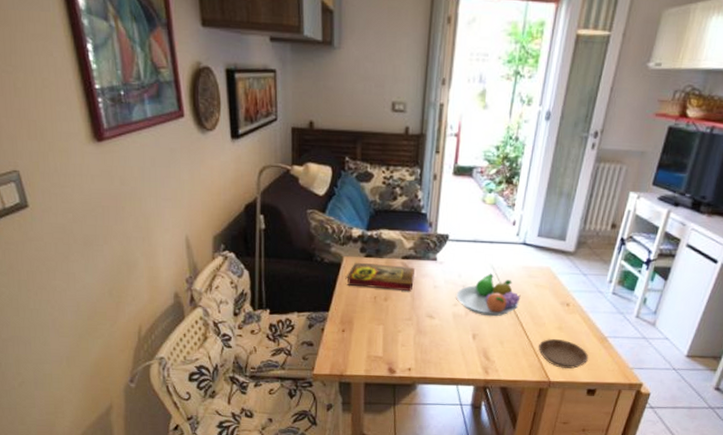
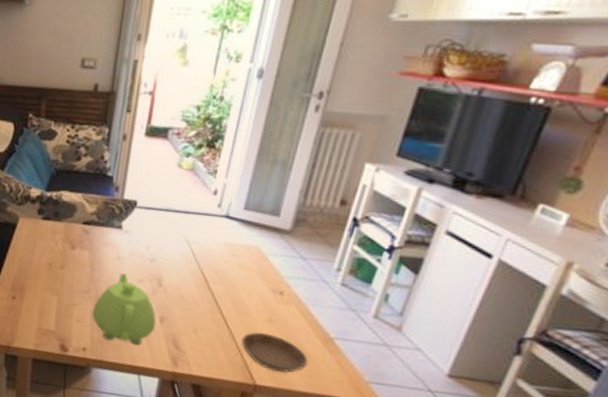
book: present [346,262,415,291] -> none [21,224,96,260]
teapot: none [414,300,469,361] -> present [92,273,156,346]
fruit bowl: present [456,273,521,317] -> none [142,247,221,299]

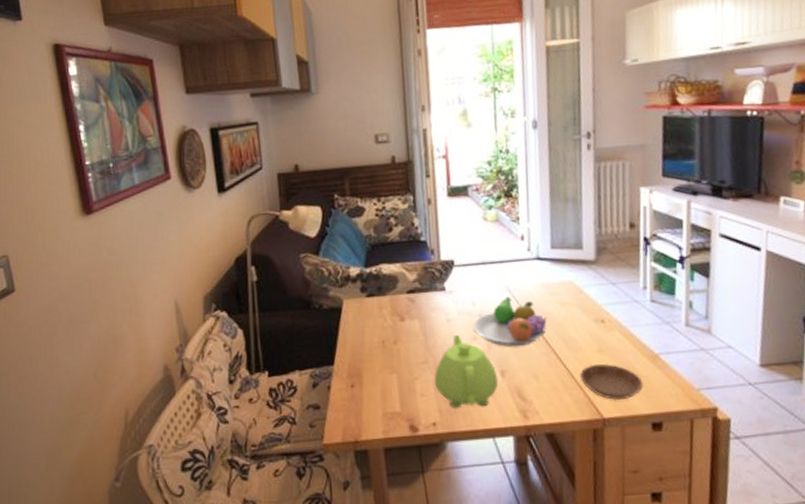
fruit bowl: none [142,247,221,299] -> present [473,296,547,347]

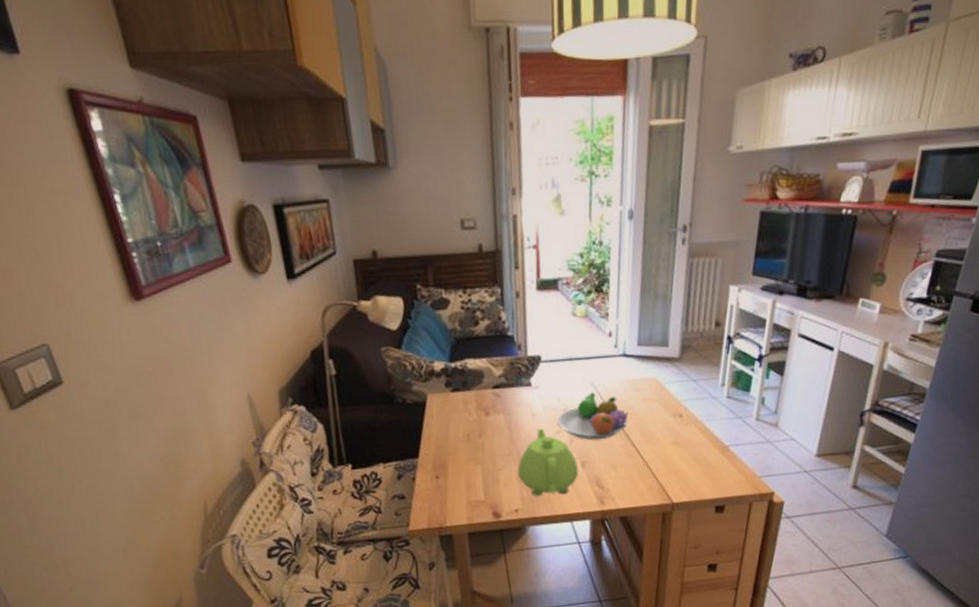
saucer: present [580,364,644,401] -> none [655,455,712,488]

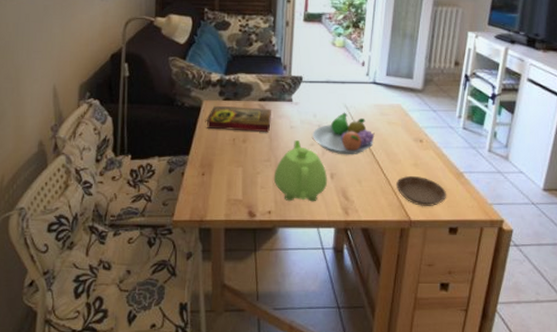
book: none [433,396,509,426] -> present [206,105,271,132]
saucer: none [655,455,712,488] -> present [396,175,447,207]

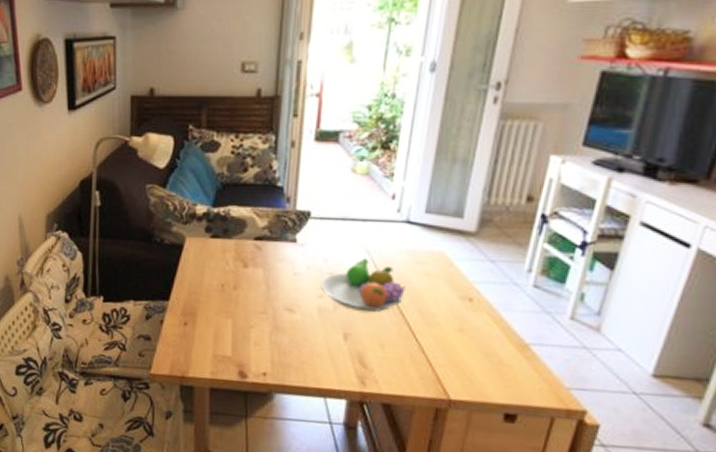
book: present [206,105,271,132] -> none [189,243,270,278]
teapot: present [273,140,327,202] -> none [270,290,339,367]
saucer: present [396,175,447,207] -> none [432,342,505,385]

